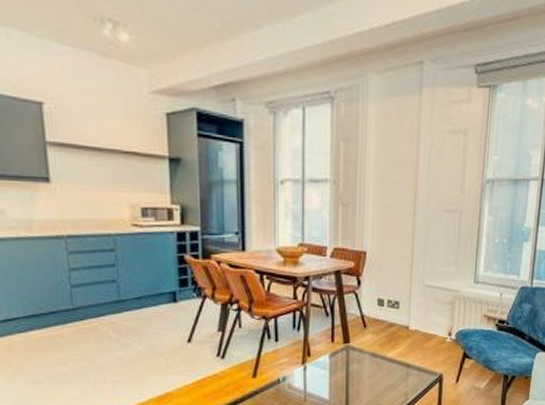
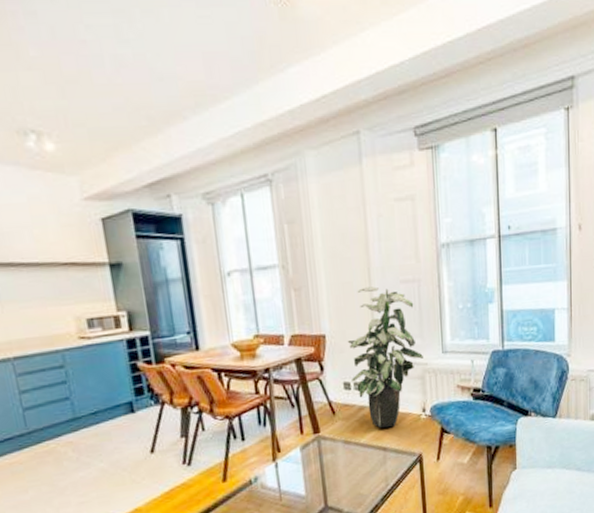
indoor plant: none [386,212,456,347] -> present [347,286,423,428]

